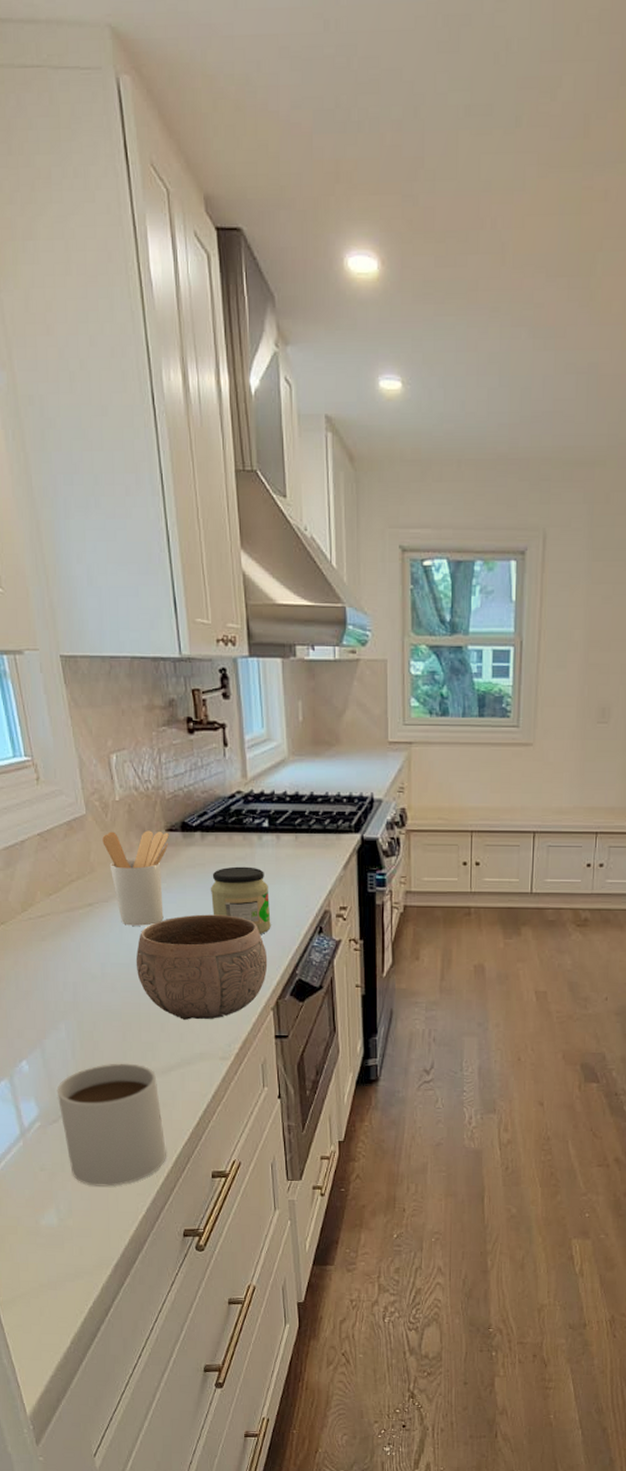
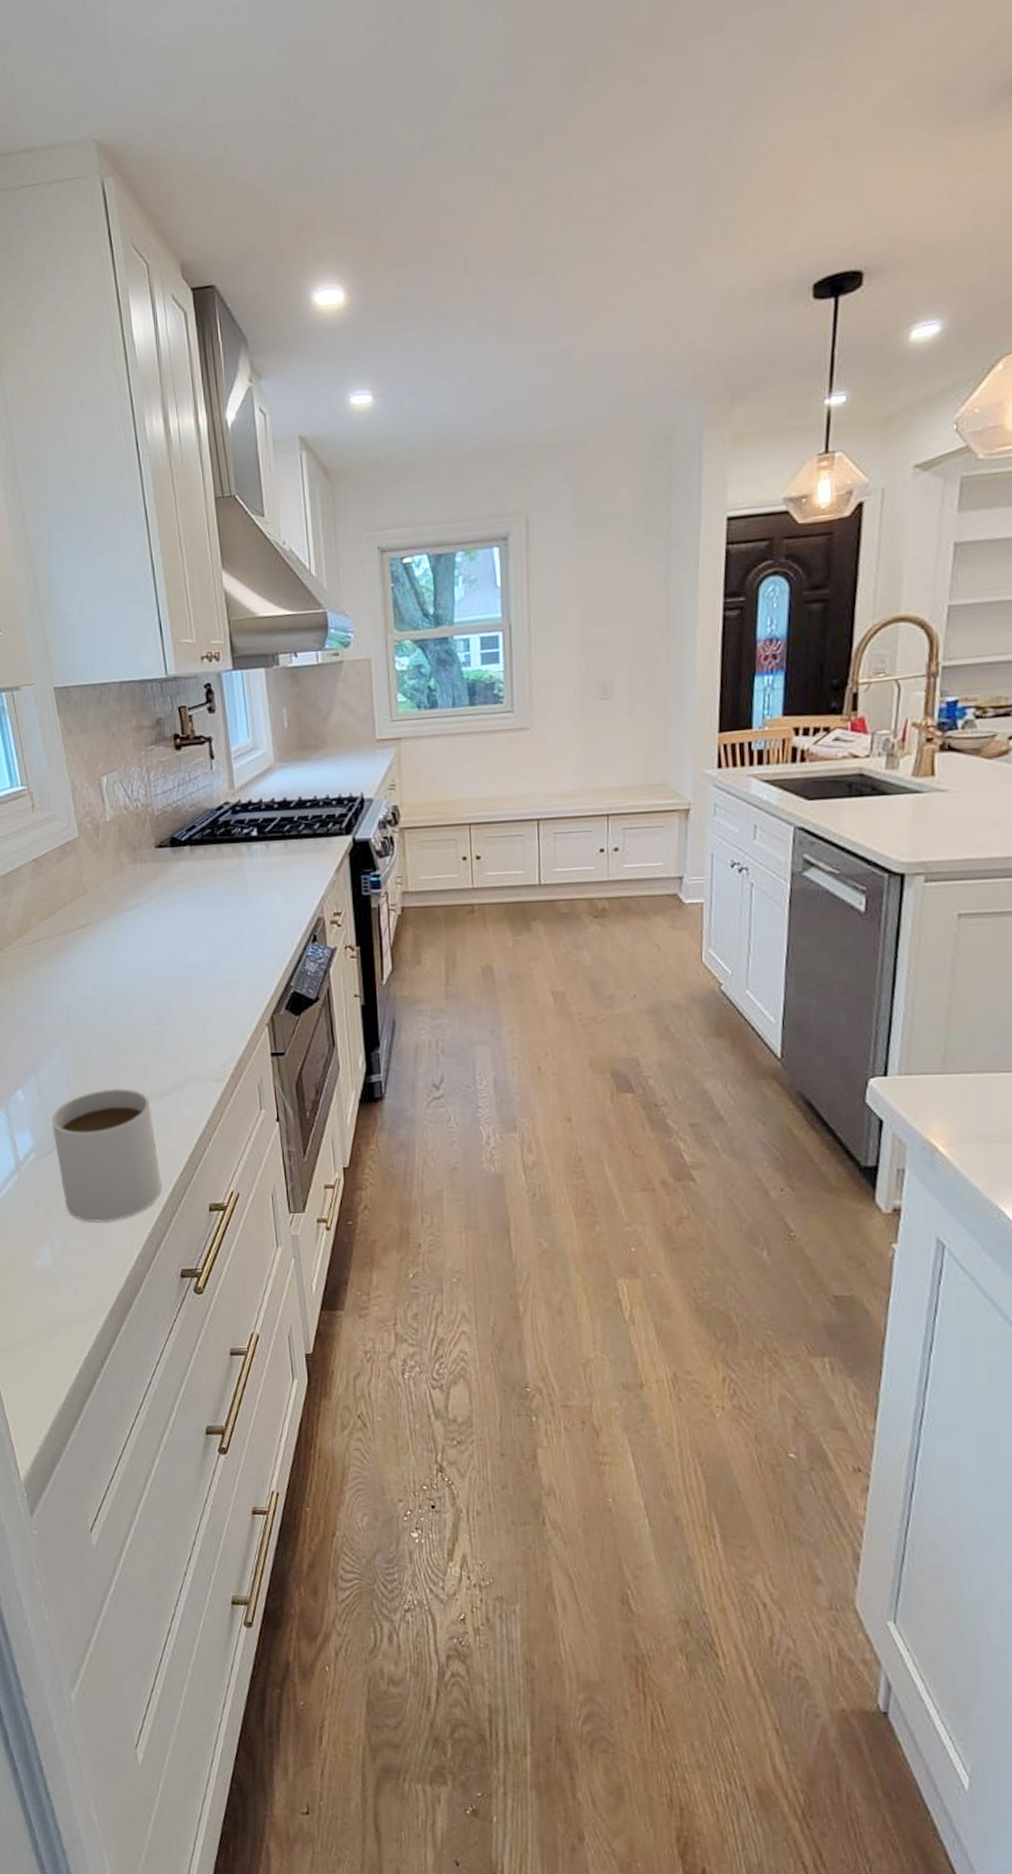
utensil holder: present [102,830,169,926] -> none [94,848,159,945]
bowl: present [136,914,268,1021] -> none [128,928,261,1041]
jar: present [210,866,271,934] -> none [200,877,263,946]

